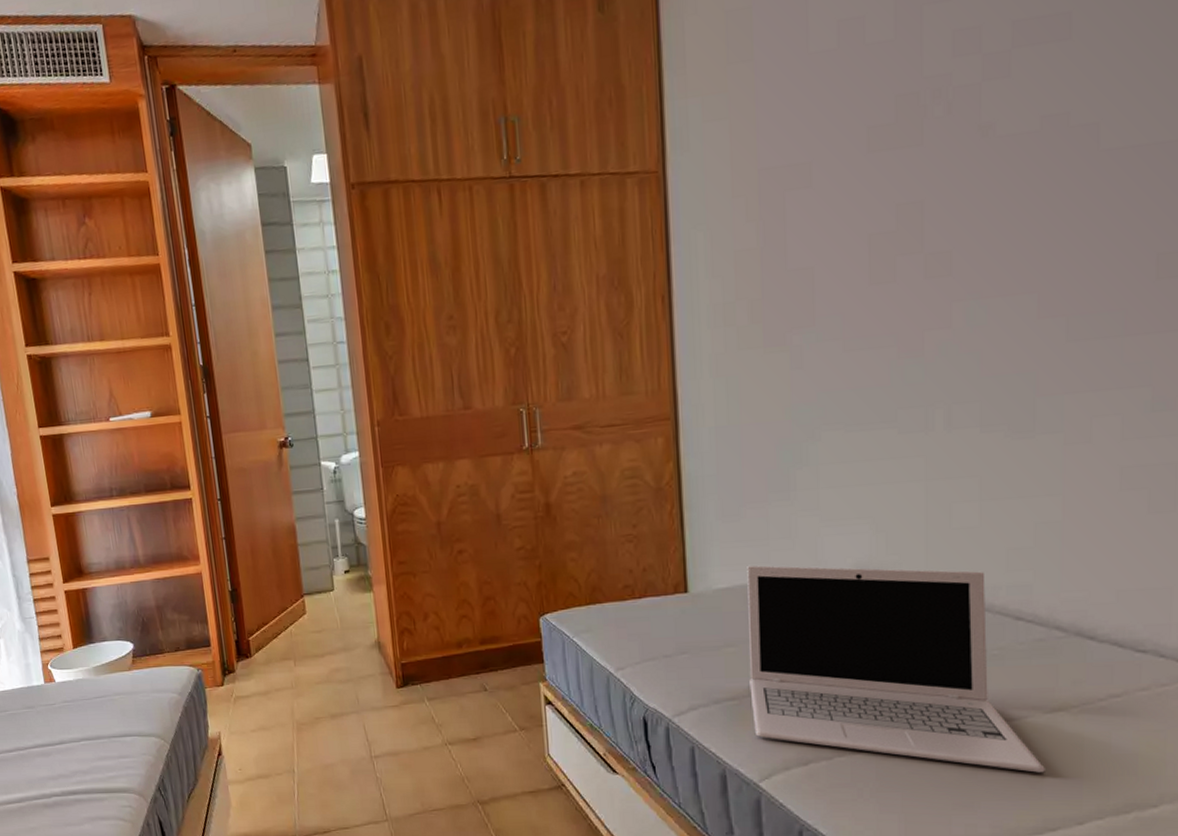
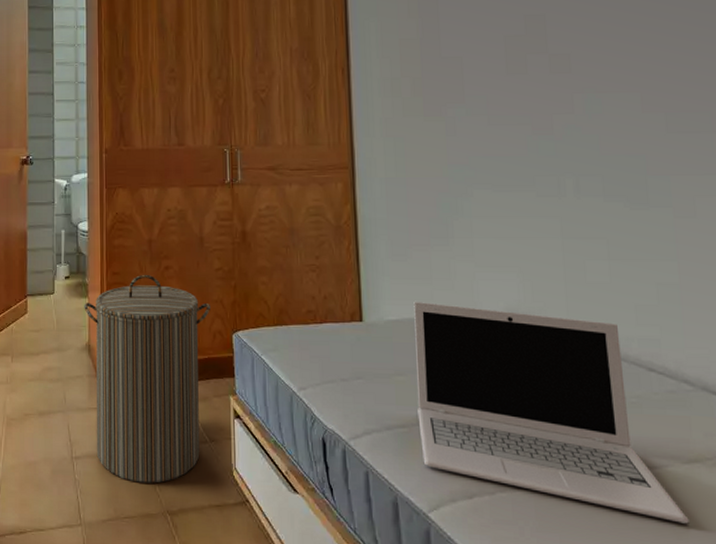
laundry hamper: none [369,560,513,776] -> present [84,274,210,483]

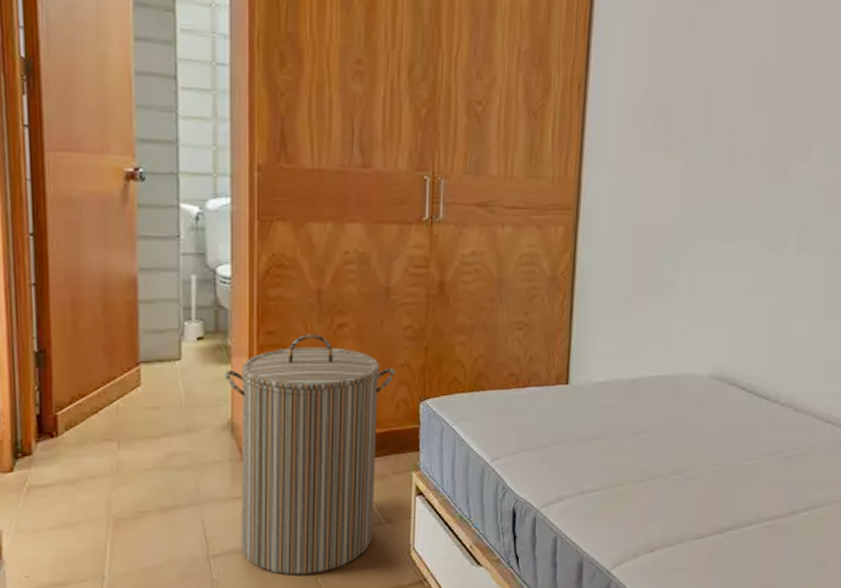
laptop: present [413,302,689,524] -> none [612,362,831,553]

